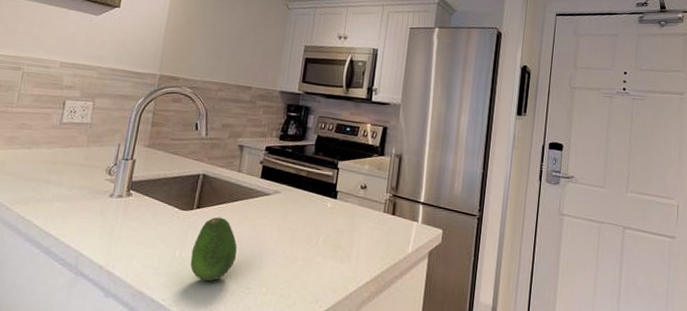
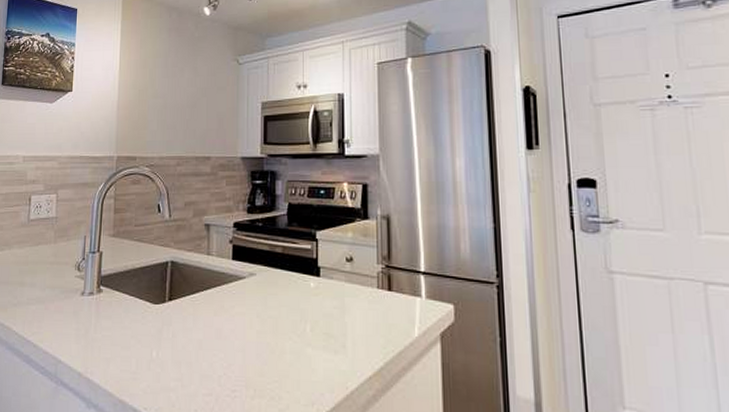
fruit: present [190,217,237,281] -> none [168,308,216,385]

